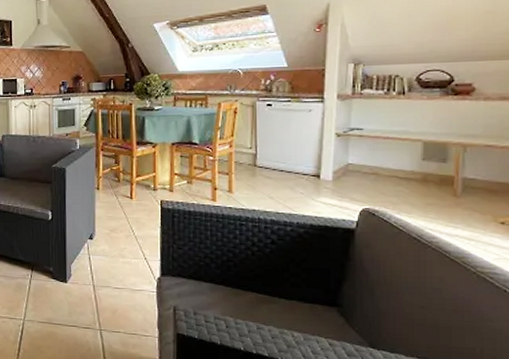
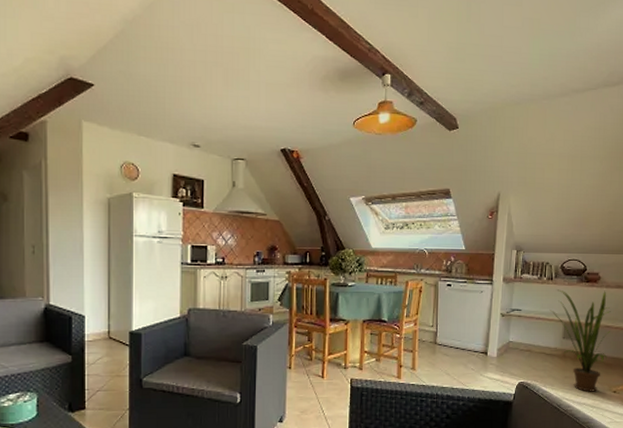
house plant: none [402,104,493,222] -> present [549,289,611,392]

